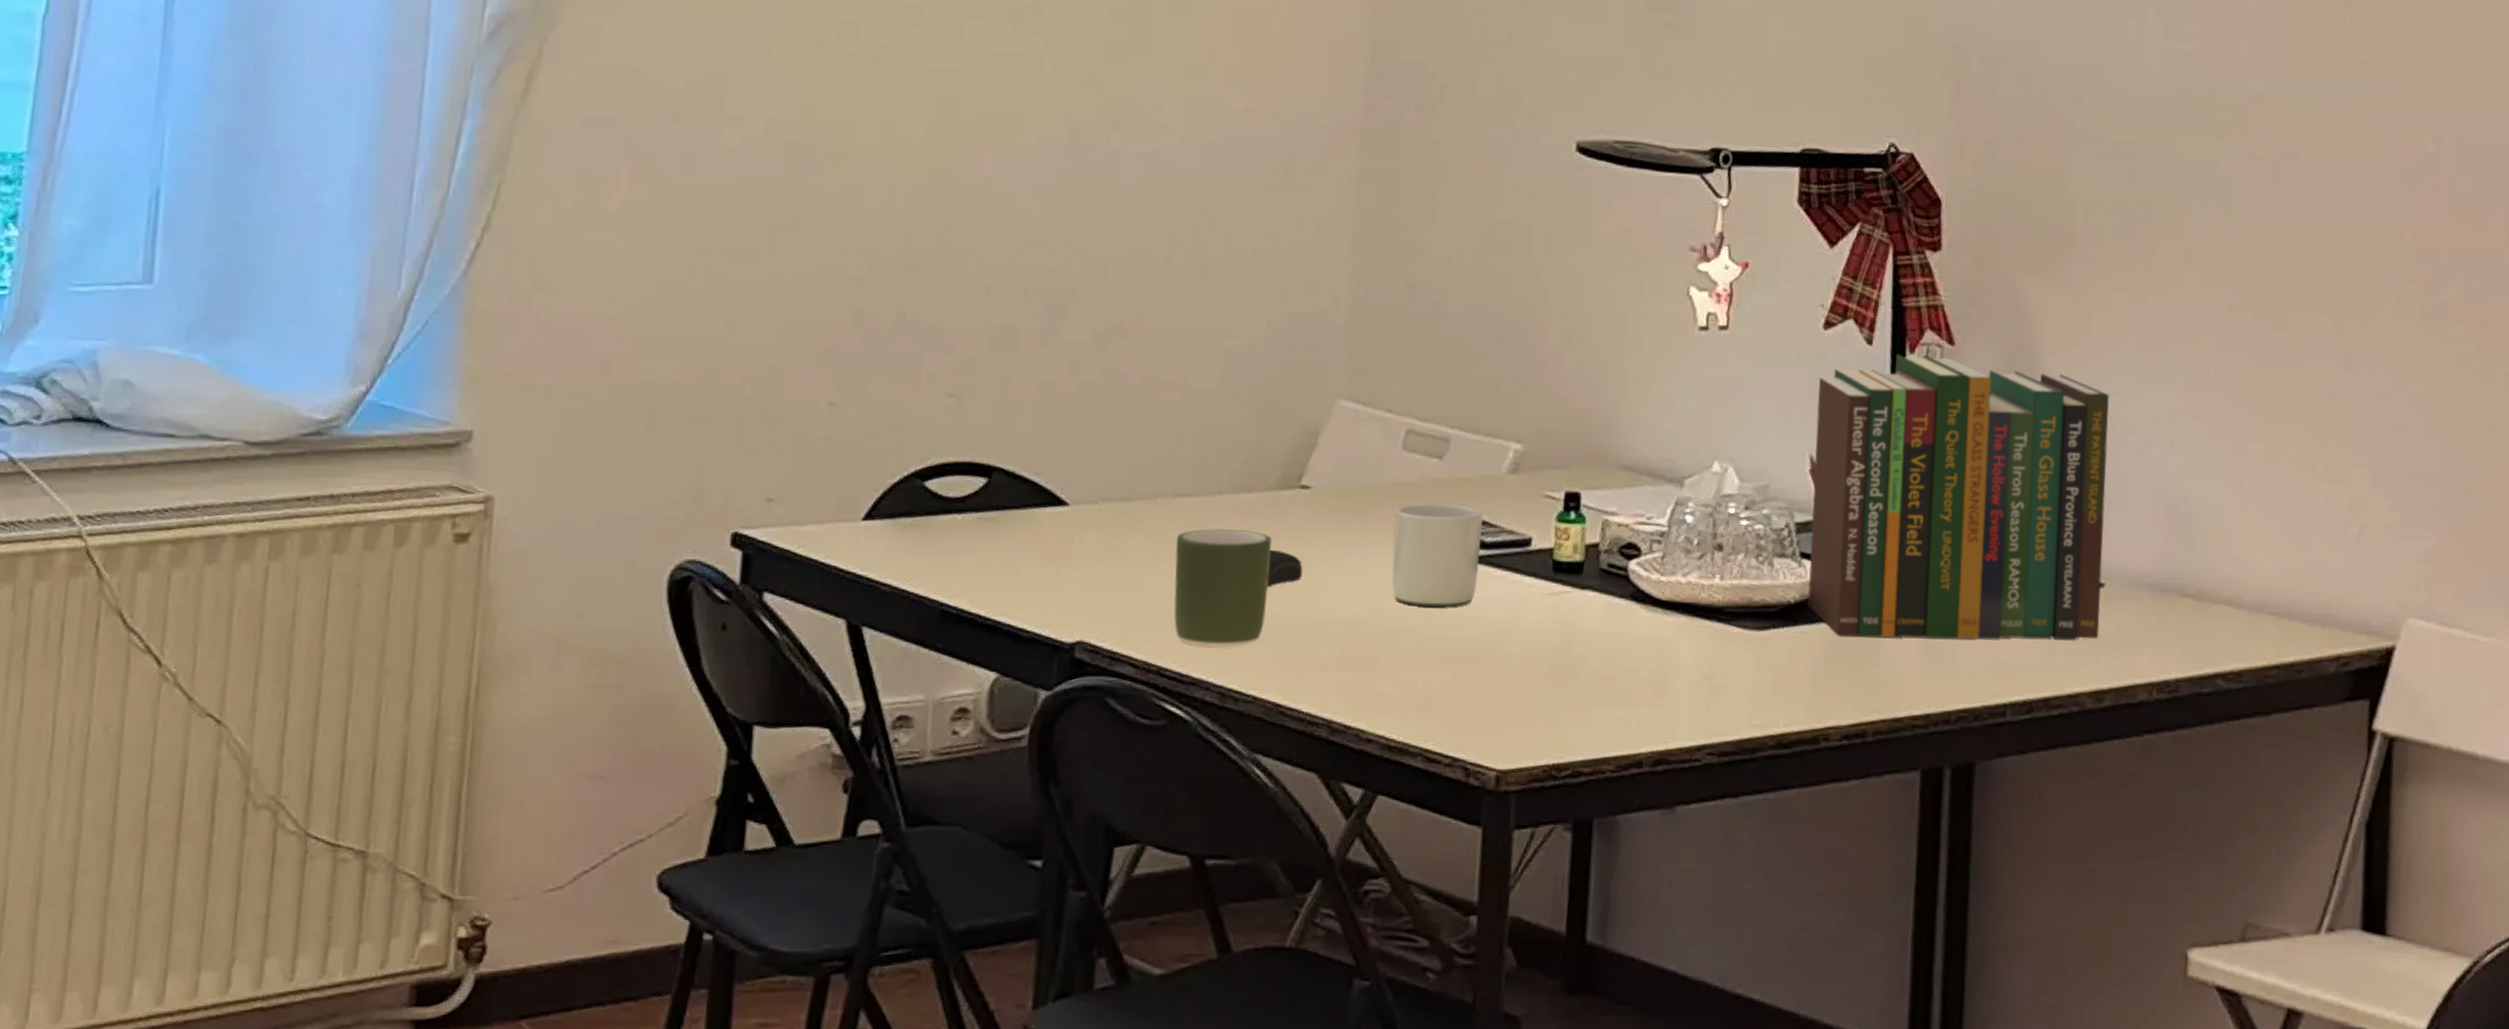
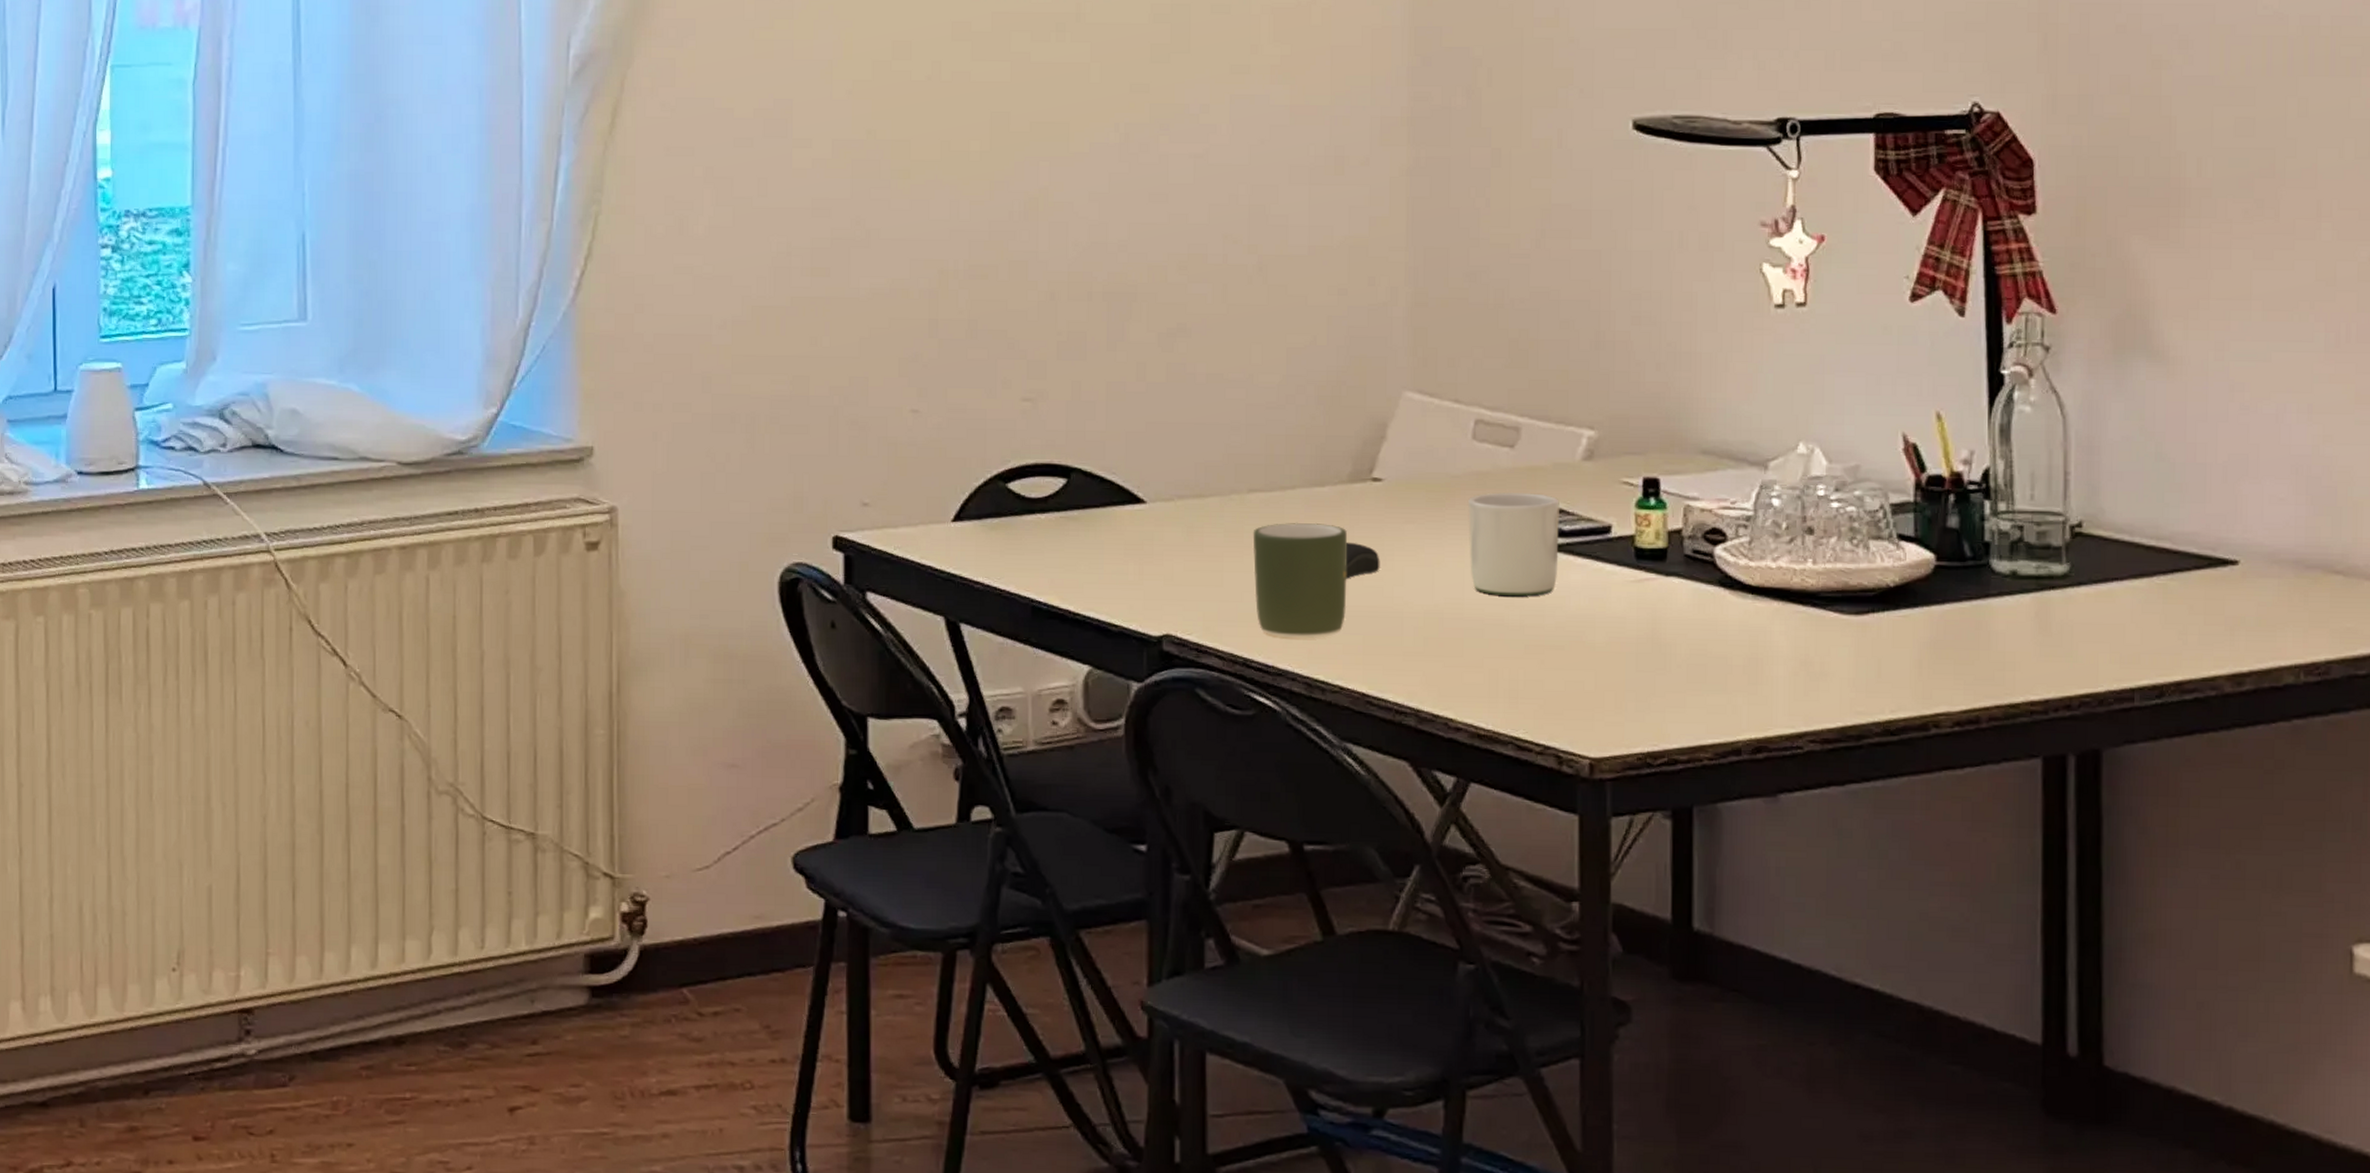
books: present [1807,354,2110,640] -> none [1907,324,2236,622]

